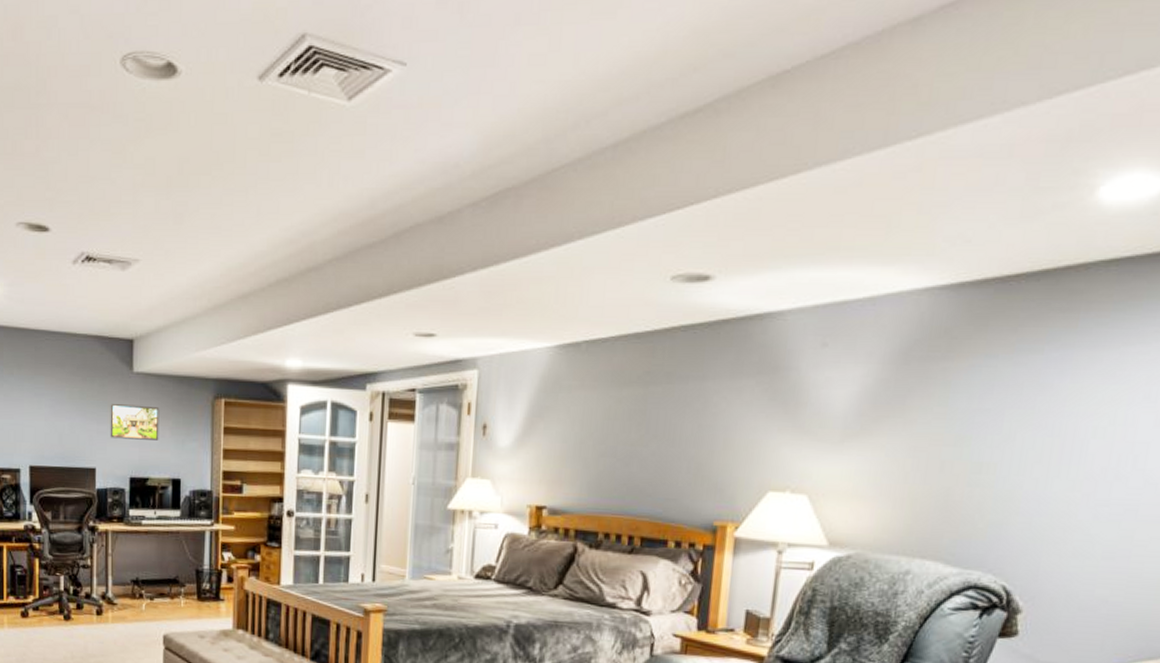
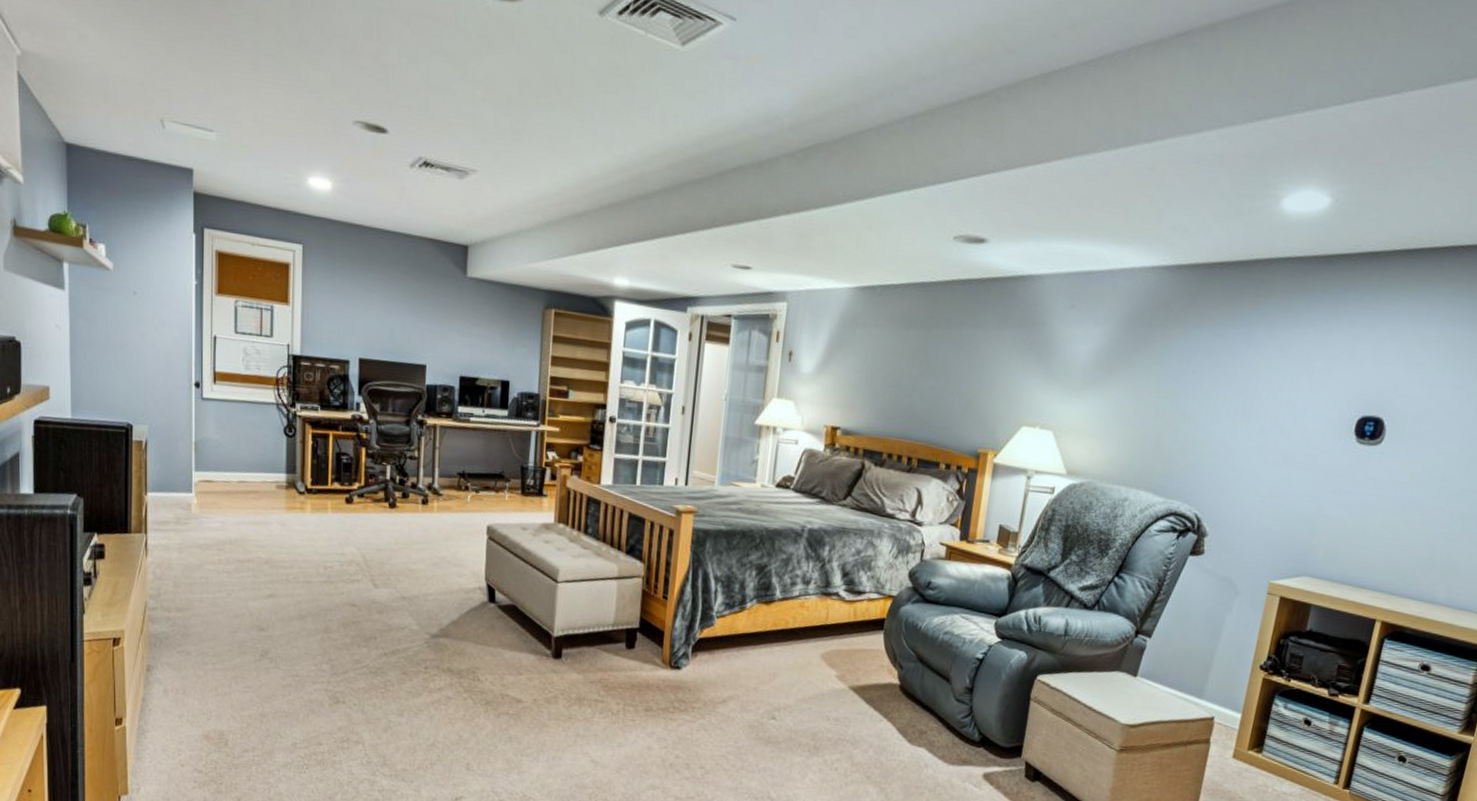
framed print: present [110,404,160,440] -> none [441,305,492,343]

